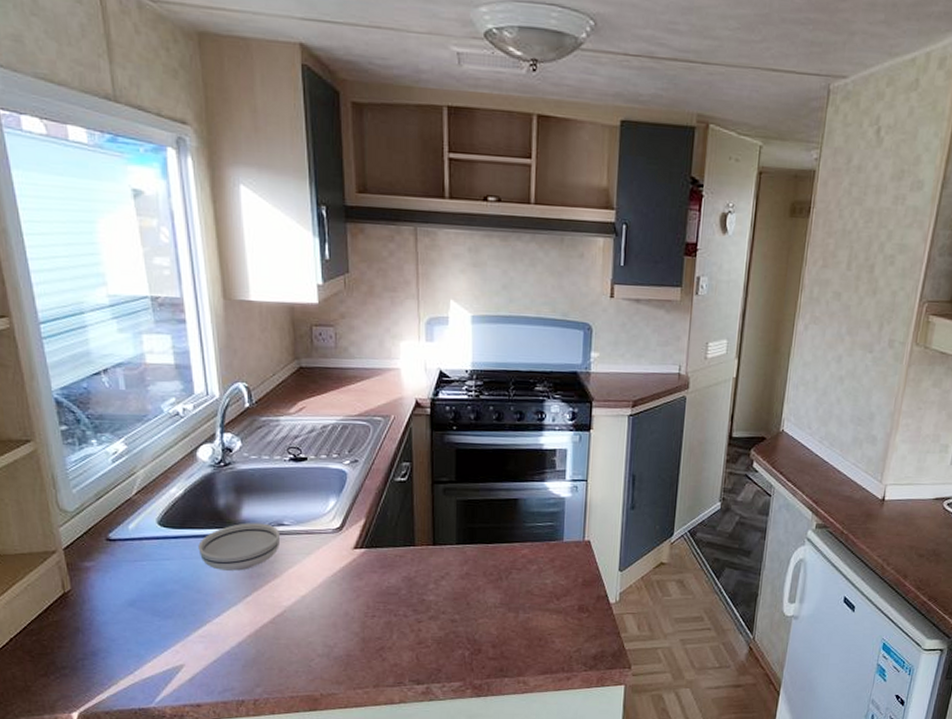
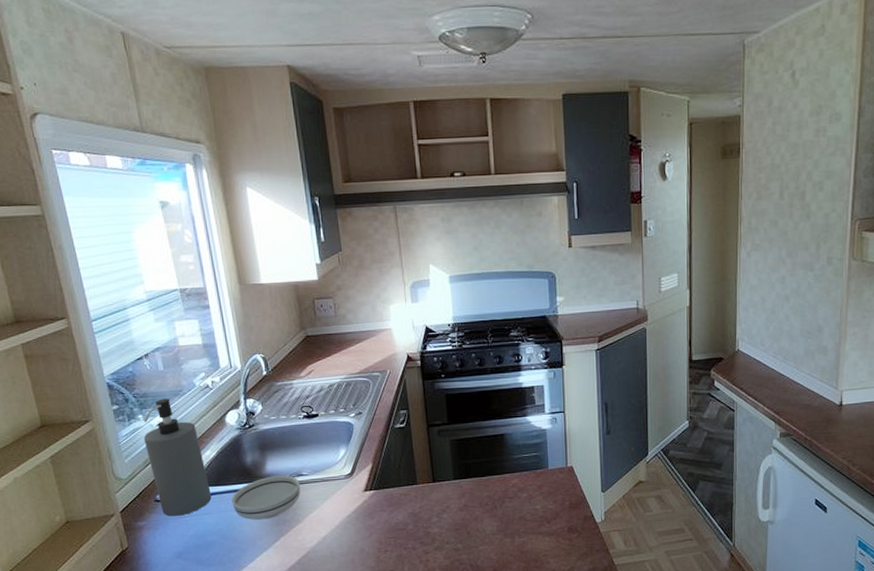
soap dispenser: none [96,423,175,559] -> present [143,398,212,516]

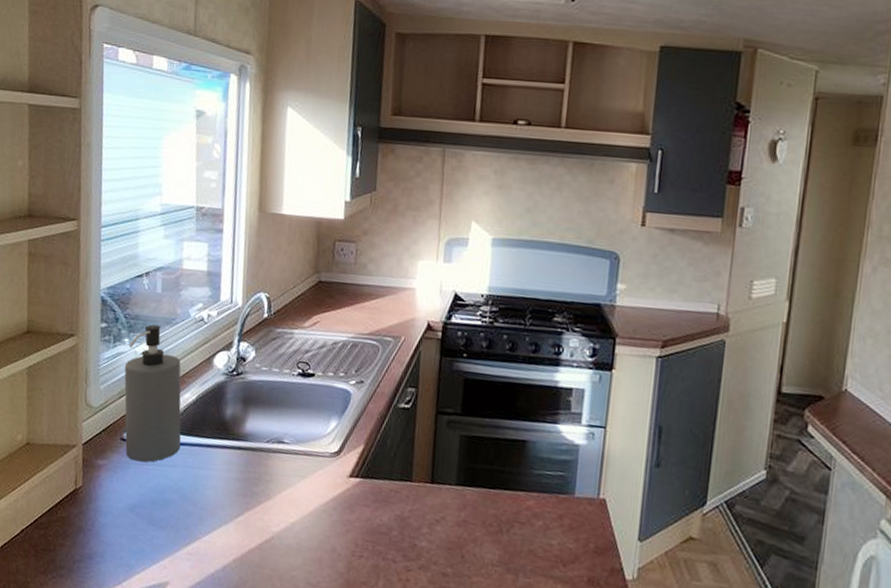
bowl: present [231,475,300,520] -> none [200,436,279,487]

